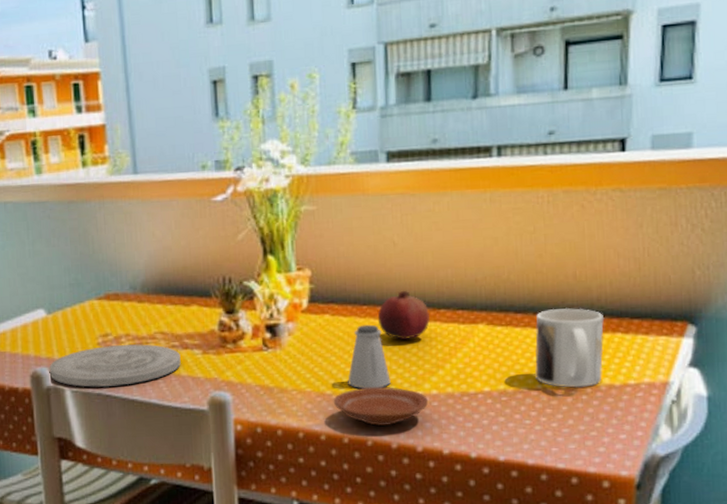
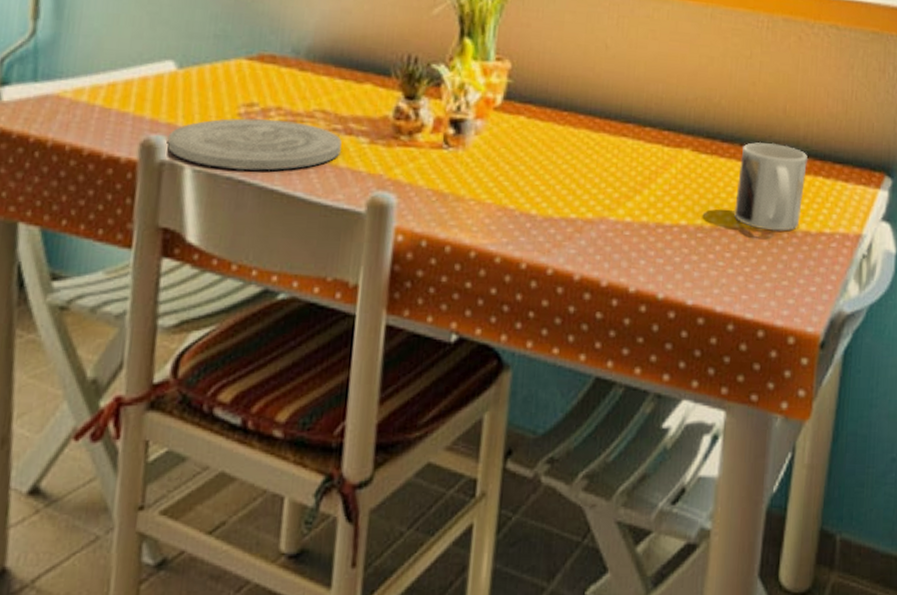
plate: present [333,387,428,426] -> none [515,206,620,253]
saltshaker: present [347,324,391,389] -> none [535,133,583,209]
fruit: present [377,290,430,340] -> none [577,100,634,157]

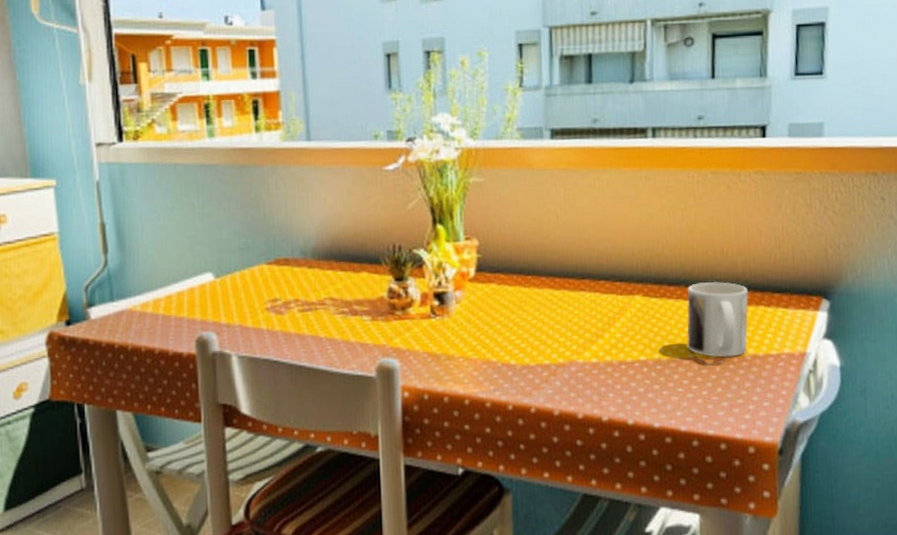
plate: present [167,117,342,171] -> none [215,310,350,353]

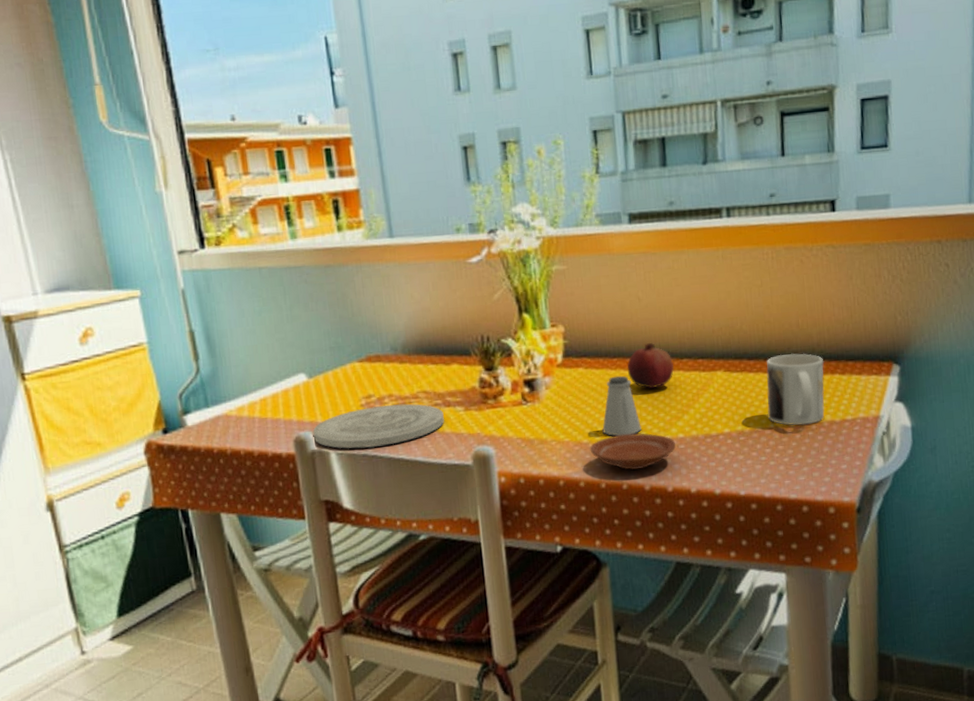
plate: none [215,310,350,353] -> present [312,403,444,449]
plate: none [498,355,588,393] -> present [590,433,675,470]
saltshaker: none [512,294,553,357] -> present [602,375,642,436]
fruit: none [541,261,590,310] -> present [627,342,674,389]

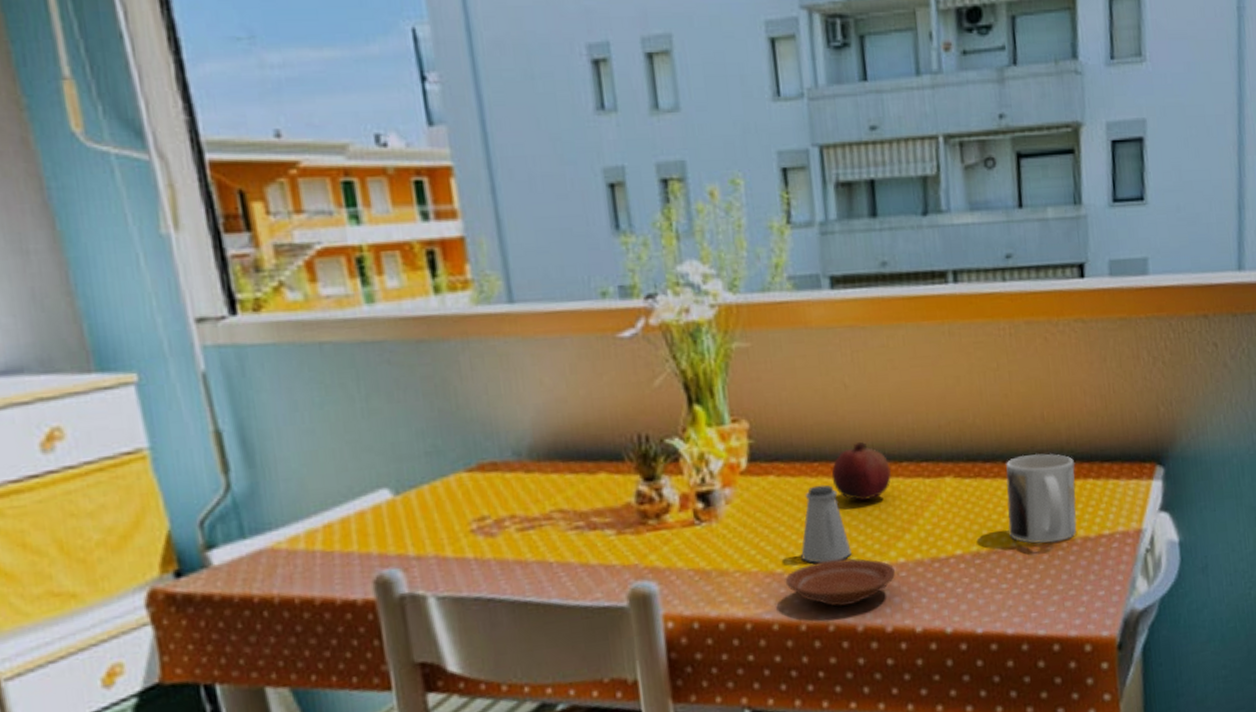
plate: present [312,403,444,449] -> none [401,527,589,591]

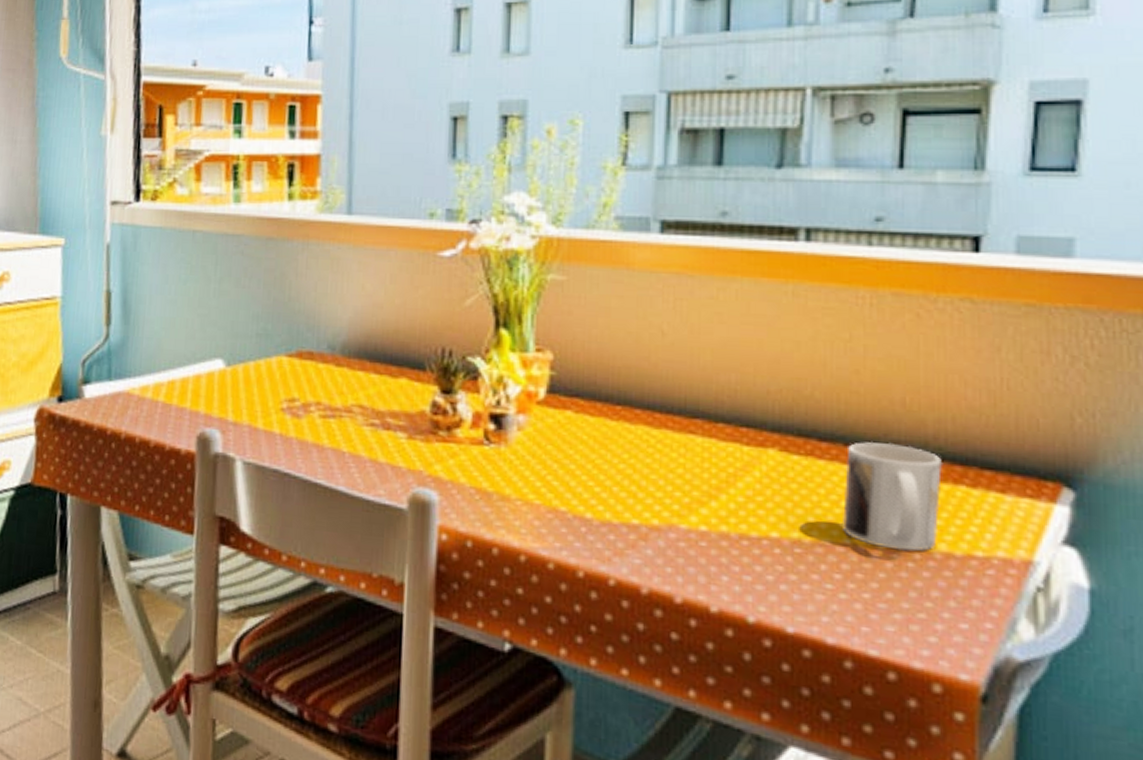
plate: present [785,558,895,606] -> none [568,509,693,563]
saltshaker: present [800,484,852,564] -> none [589,429,646,513]
fruit: present [831,441,891,501] -> none [634,392,703,457]

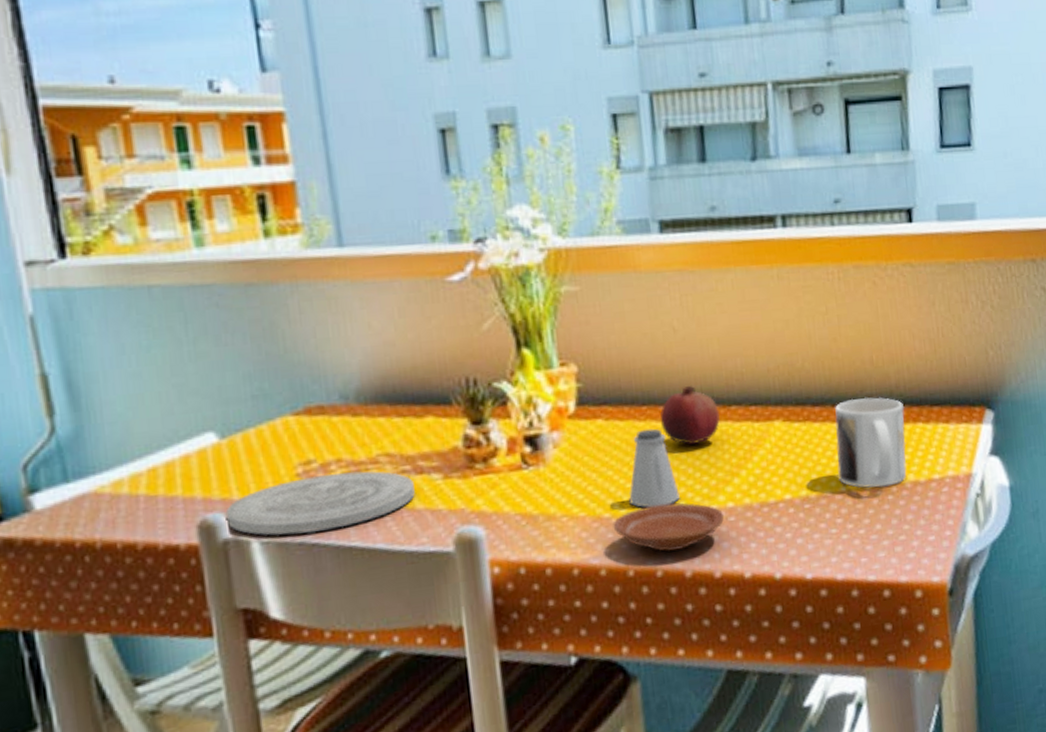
plate: none [219,412,380,465] -> present [225,471,415,536]
plate: none [568,509,693,563] -> present [613,502,724,552]
saltshaker: none [589,429,646,513] -> present [628,428,680,508]
fruit: none [634,392,703,457] -> present [660,385,720,445]

